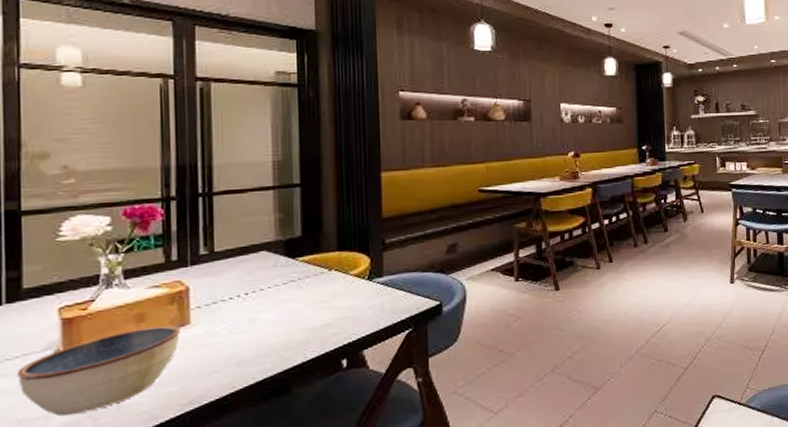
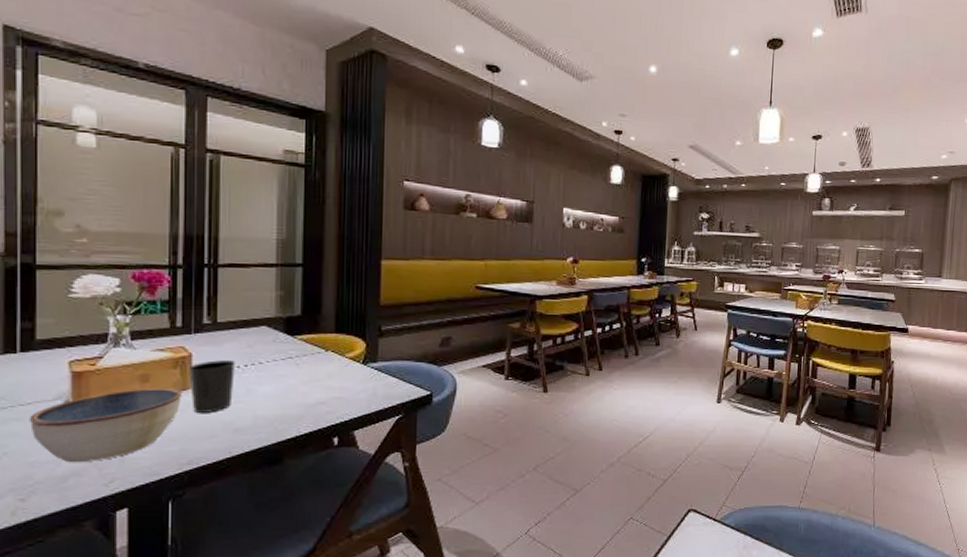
cup: none [186,290,235,349] -> present [188,360,235,413]

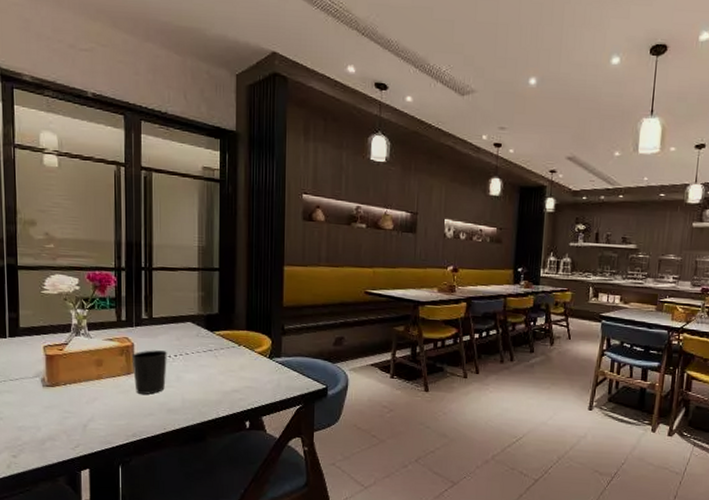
bowl: present [28,387,182,463] -> none [16,371,127,430]

